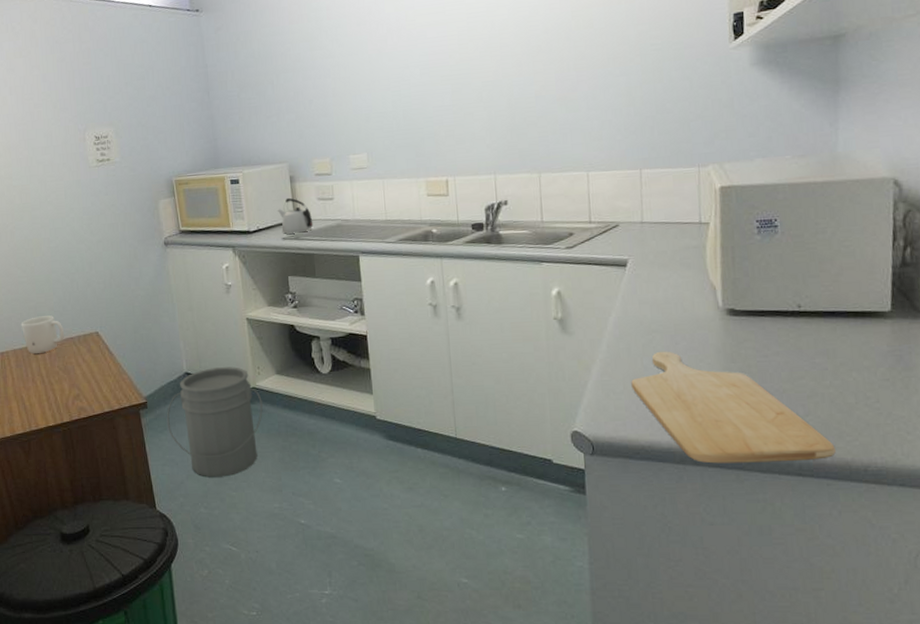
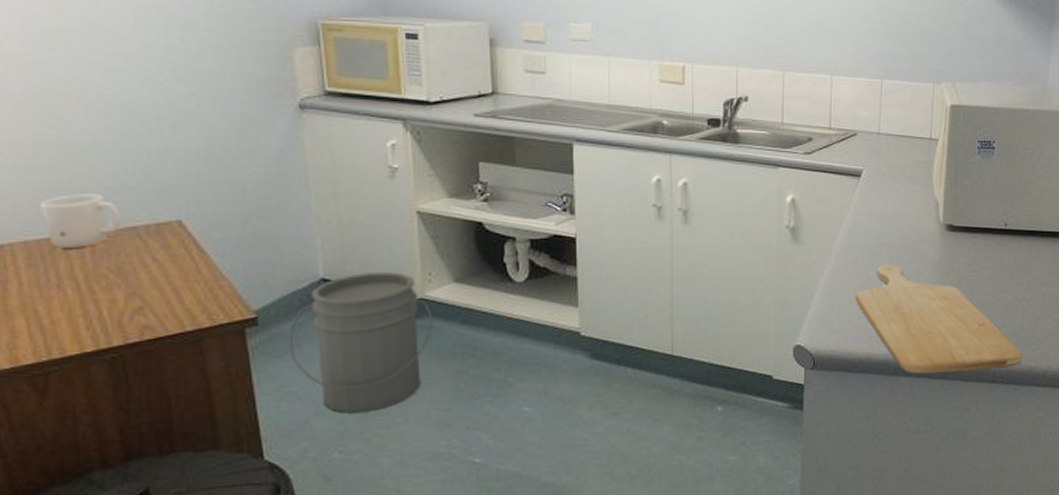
kettle: present [278,197,313,235] -> none [470,65,517,111]

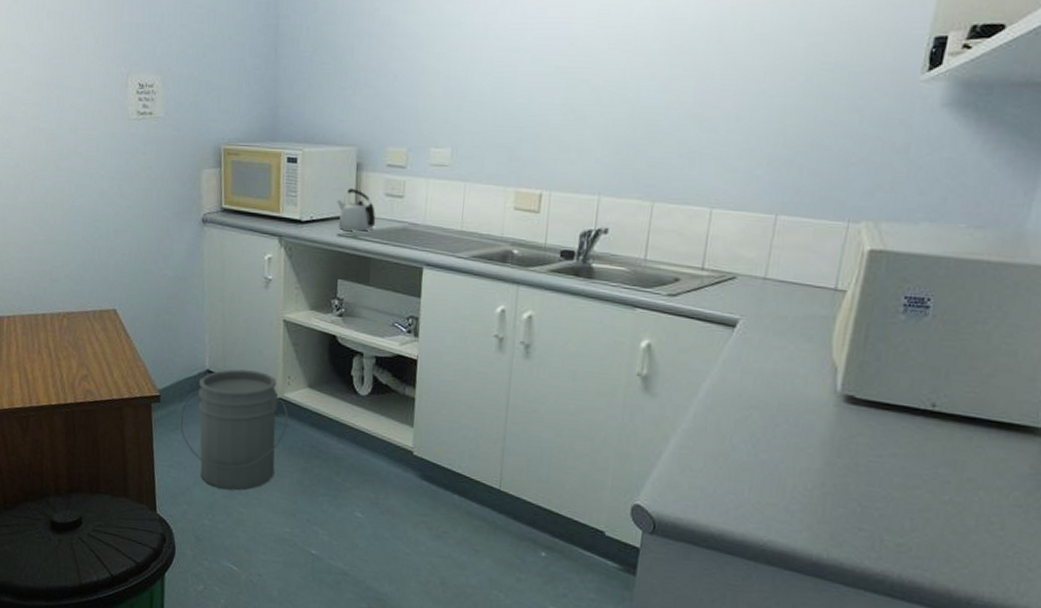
mug: present [40,194,122,248] -> none [32,282,80,324]
kettle: none [470,65,517,111] -> present [337,187,376,232]
chopping board: present [855,264,1023,374] -> none [712,430,939,583]

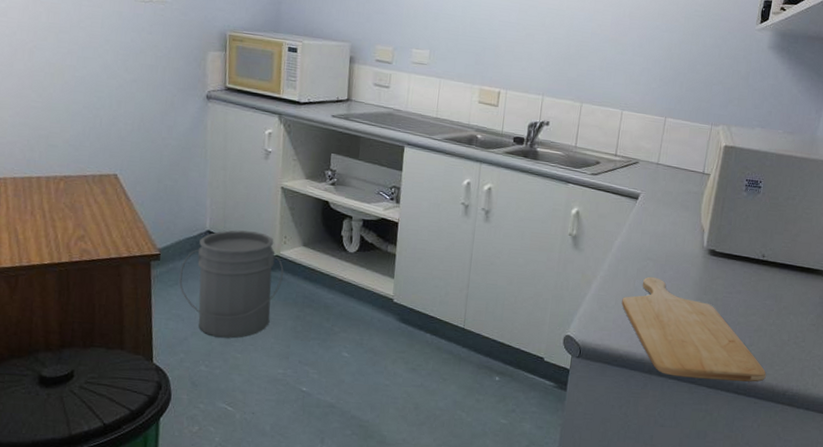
kettle: present [337,187,376,232] -> none [332,76,366,114]
chopping board: none [712,430,939,583] -> present [621,276,766,382]

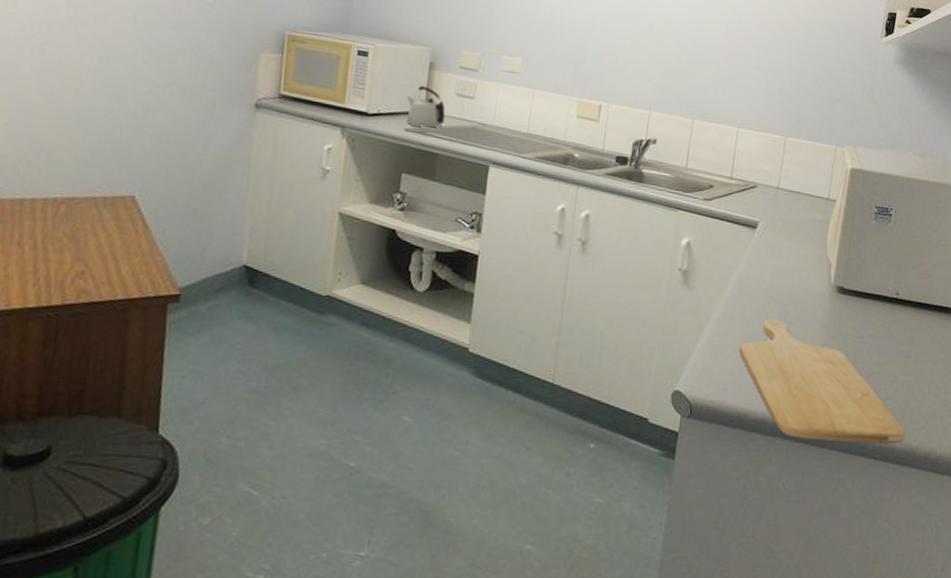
bucket: present [179,230,284,338] -> none [201,264,336,400]
kettle: none [332,76,366,114] -> present [406,85,446,128]

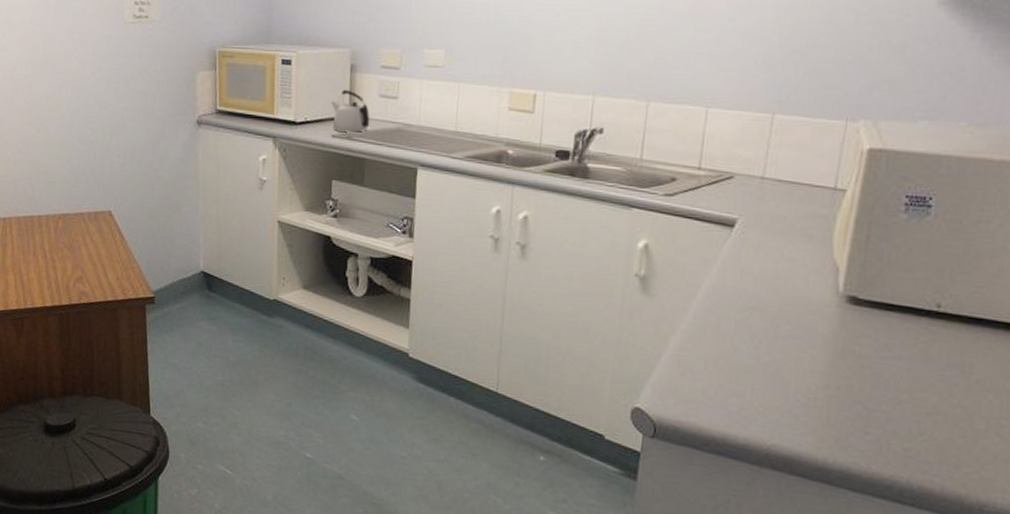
chopping board: present [739,318,905,444] -> none [713,332,949,489]

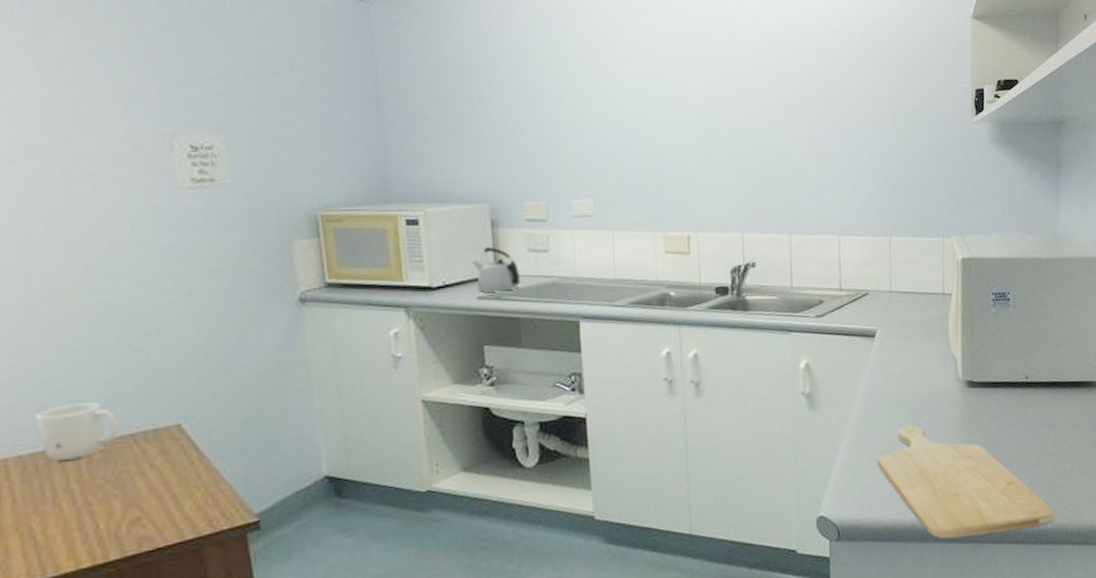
mug: none [28,184,75,226] -> present [35,402,120,461]
chopping board: none [713,332,949,489] -> present [877,425,1055,539]

